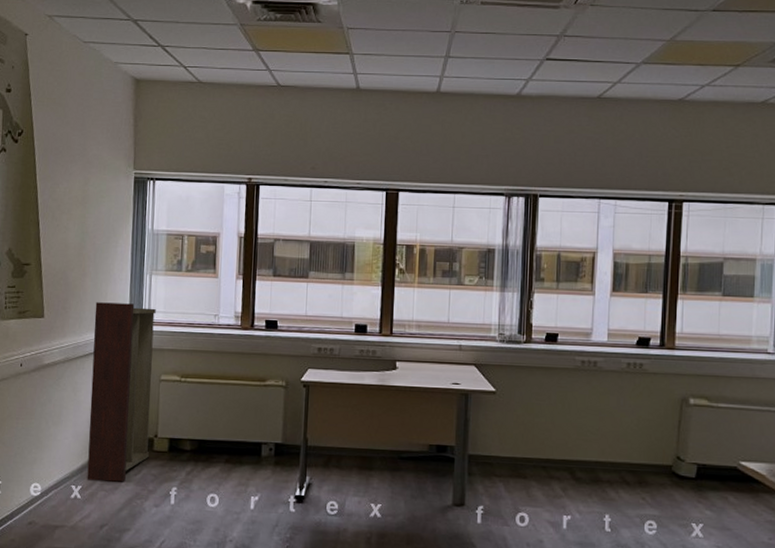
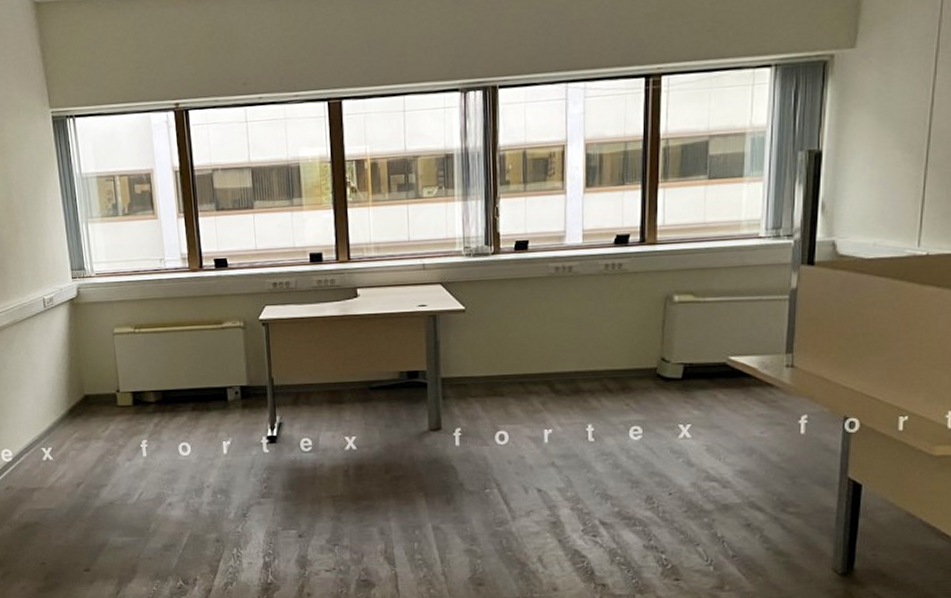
console table: present [87,302,156,482] -> none [34,256,114,441]

